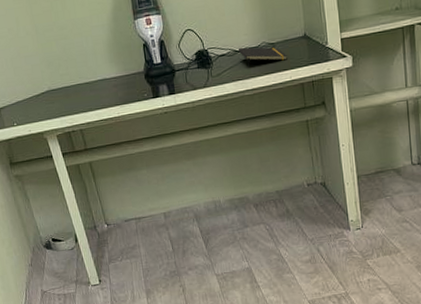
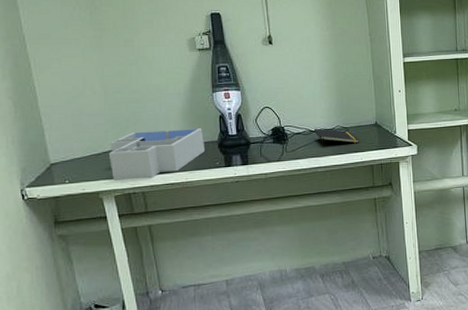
desk organizer: none [47,59,133,120] -> present [109,128,206,180]

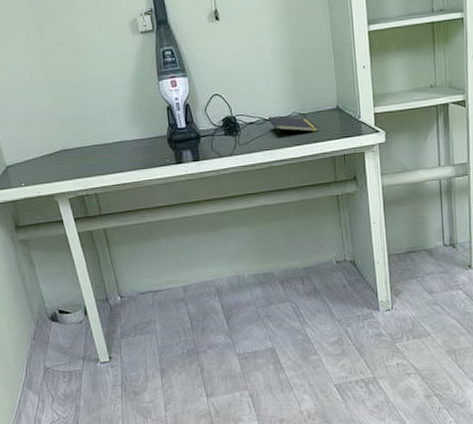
desk organizer: present [109,128,206,180] -> none [60,122,155,182]

